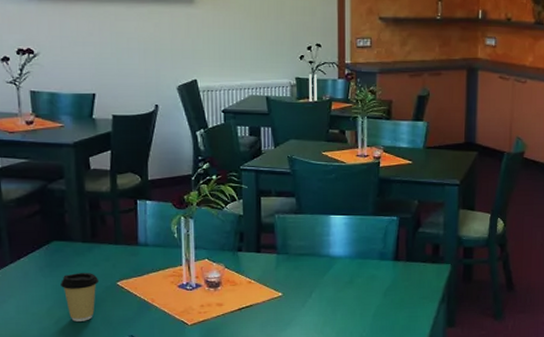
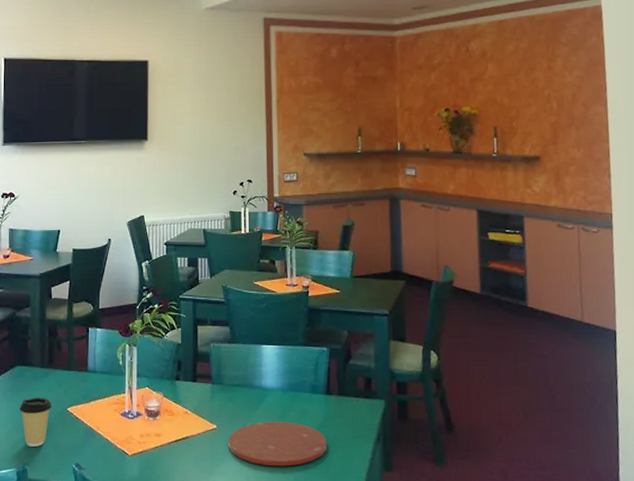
plate: none [294,287,394,328] -> present [228,421,327,467]

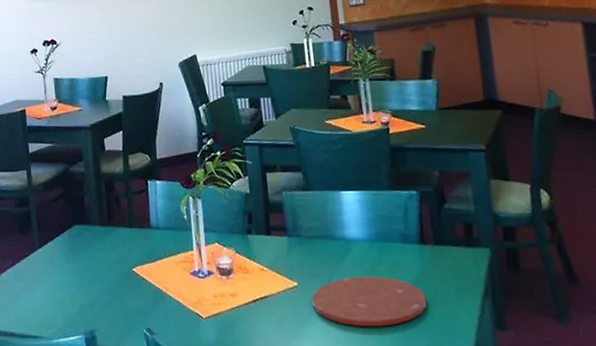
coffee cup: present [20,398,52,447] -> none [82,258,116,311]

